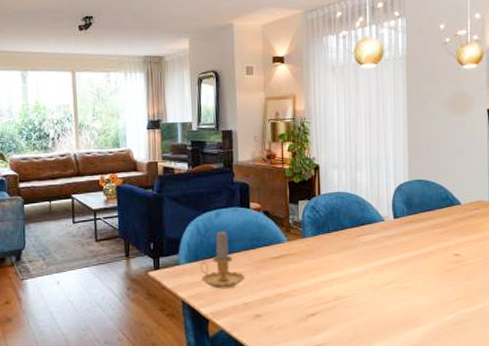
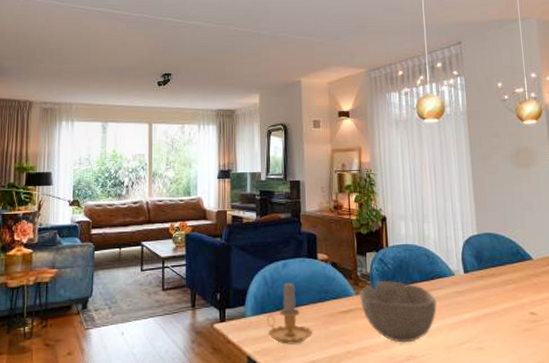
bowl: none [290,227,365,285] -> present [359,280,437,343]

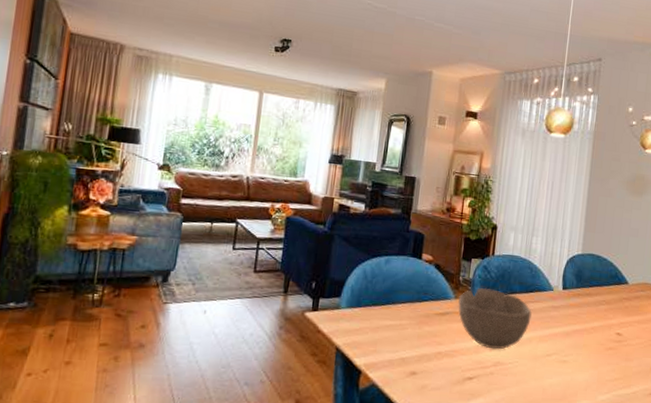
candle: present [266,281,313,345] -> none [360,278,406,341]

